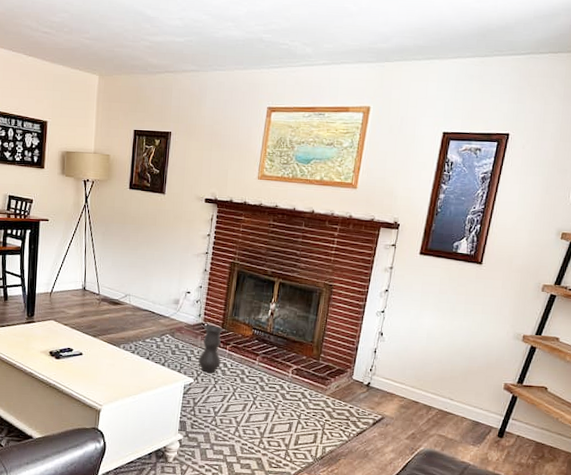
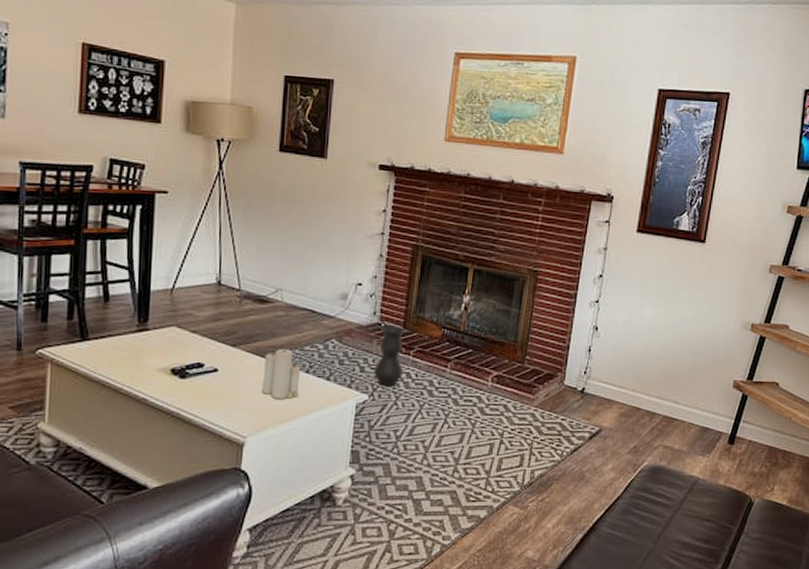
candle: none [114,338,143,379] -> present [262,346,300,400]

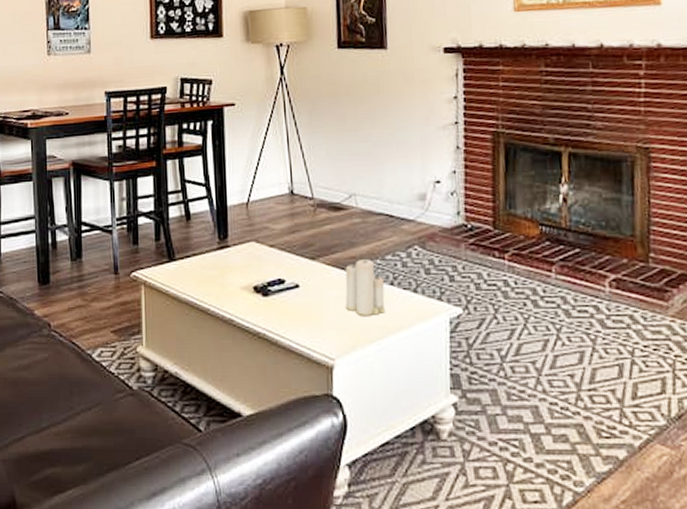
vase: present [374,325,406,387] -> none [465,226,499,297]

